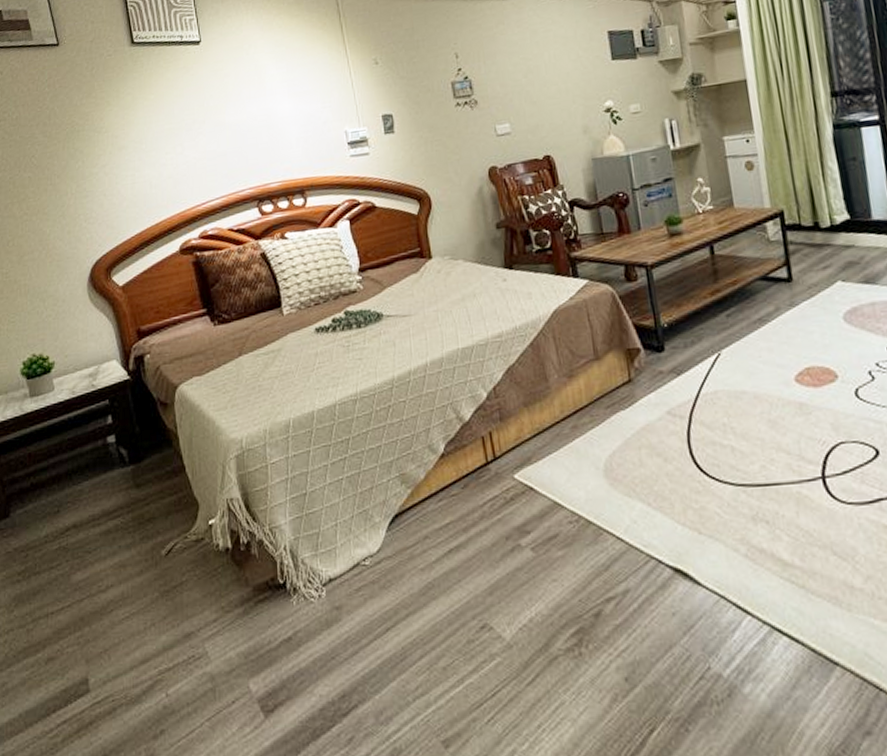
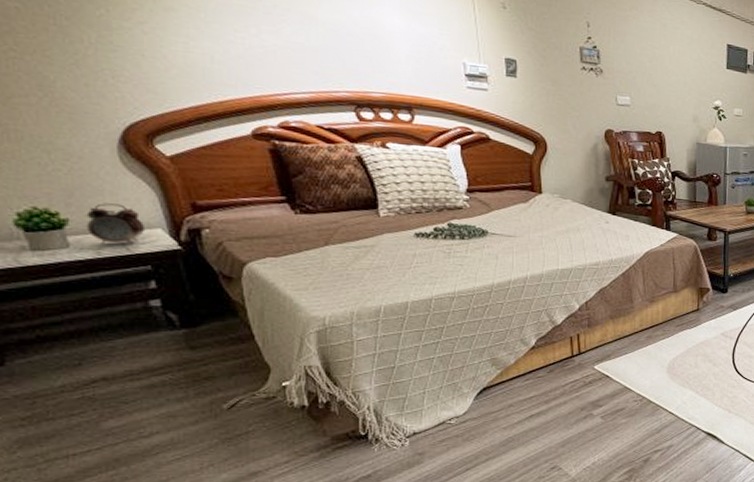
alarm clock: none [66,340,104,383] -> present [86,203,144,245]

